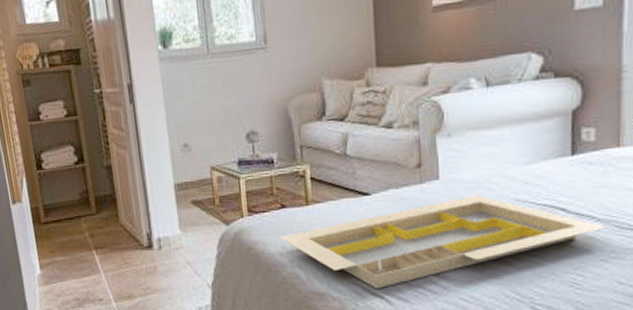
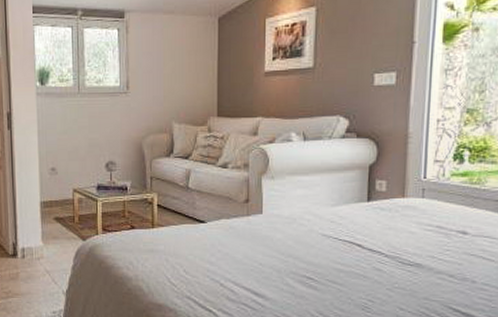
serving tray: present [279,195,607,290] -> none [127,229,393,304]

